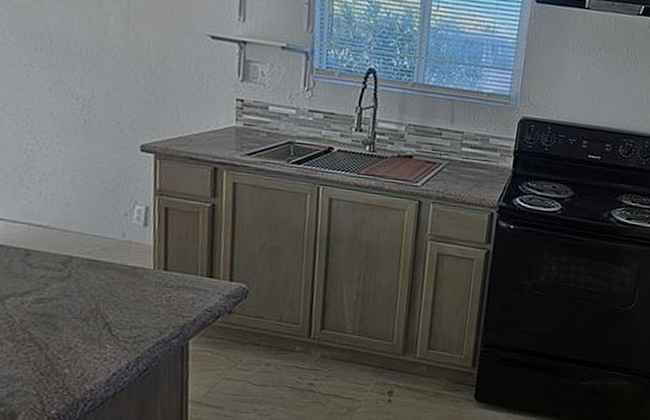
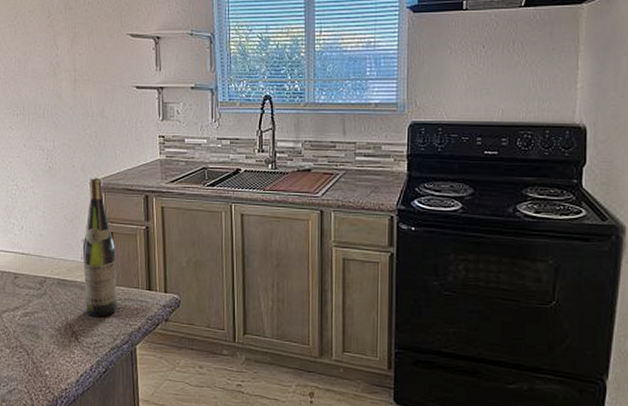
wine bottle: none [124,139,170,306] -> present [82,177,118,317]

